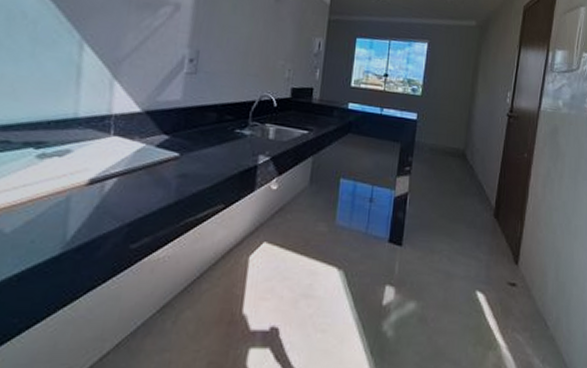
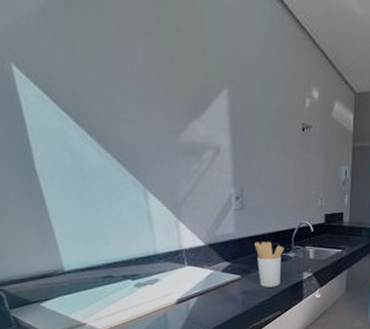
utensil holder: none [202,113,239,172] -> present [255,242,284,287]

